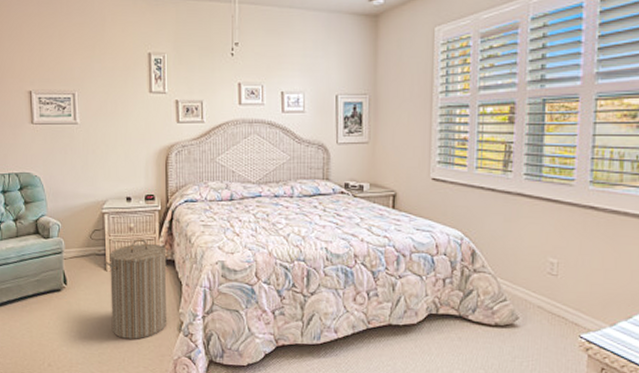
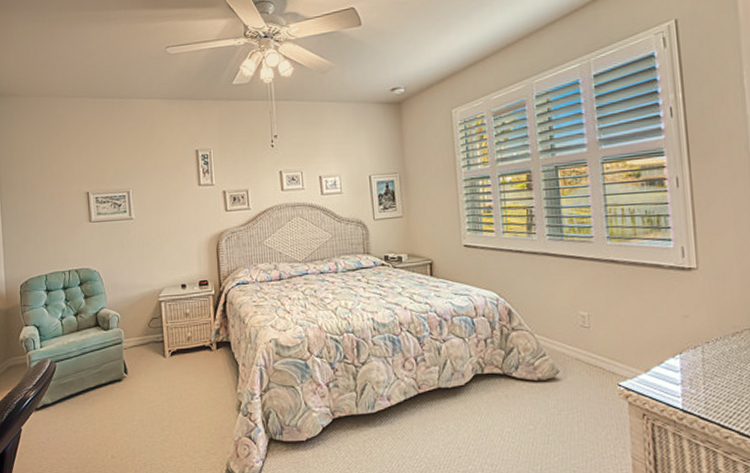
laundry hamper: present [105,239,171,339] -> none [163,323,227,423]

